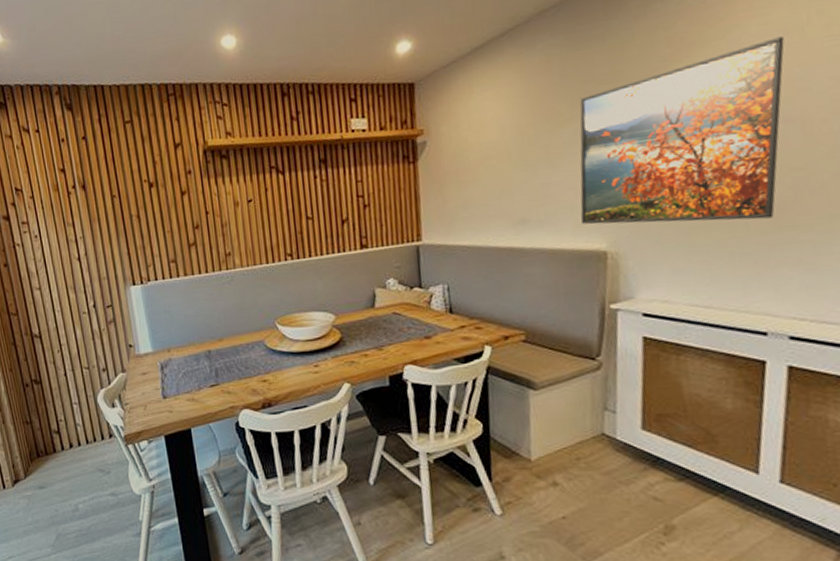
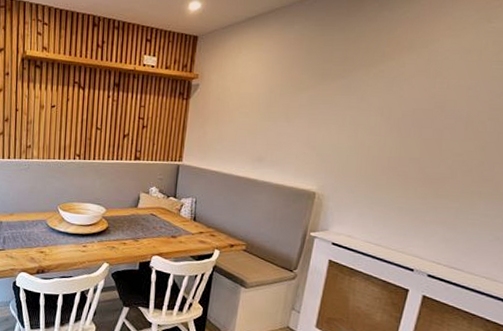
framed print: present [580,36,785,225] -> none [301,55,467,187]

